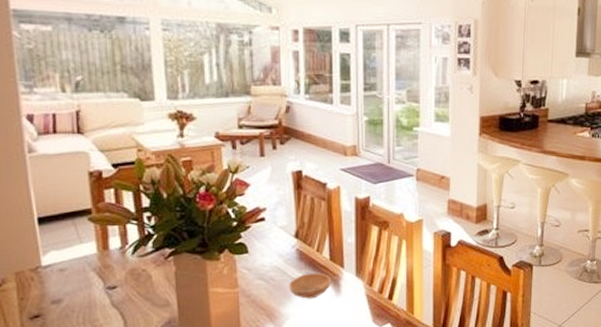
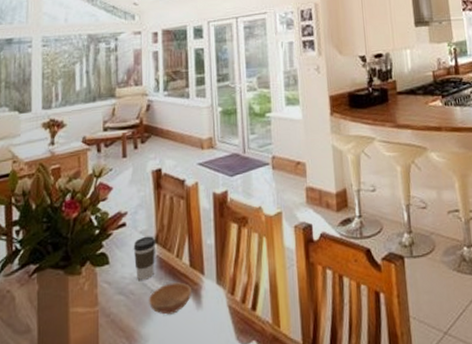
coffee cup: none [273,231,296,269] -> present [133,236,156,280]

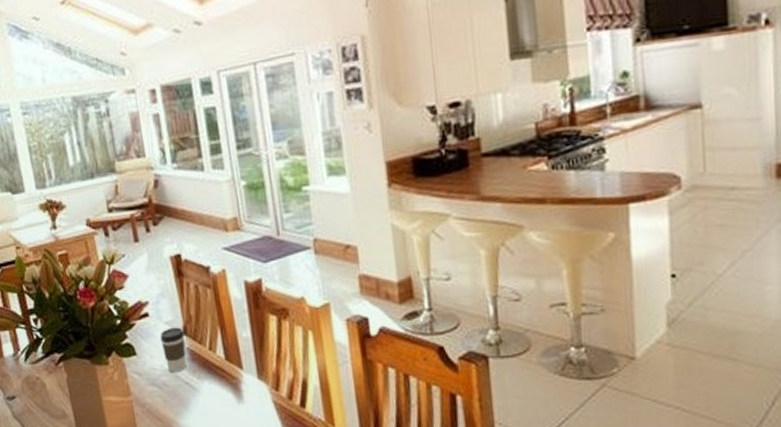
bowl: present [149,282,192,315] -> none [184,375,231,408]

